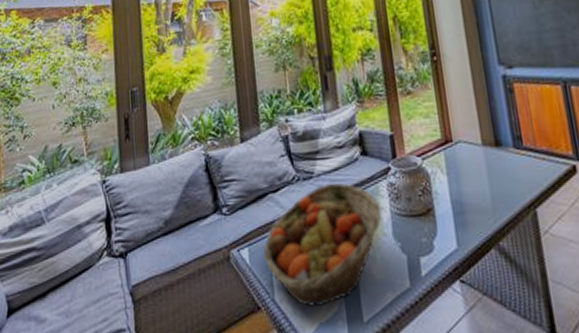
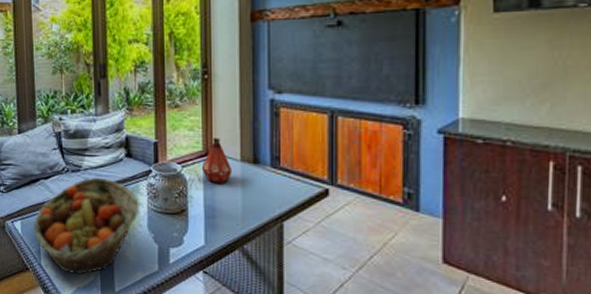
bottle: none [442,122,476,175] -> present [201,138,233,184]

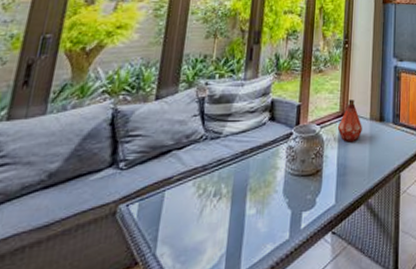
fruit basket: present [33,177,139,274] -> none [153,143,277,260]

